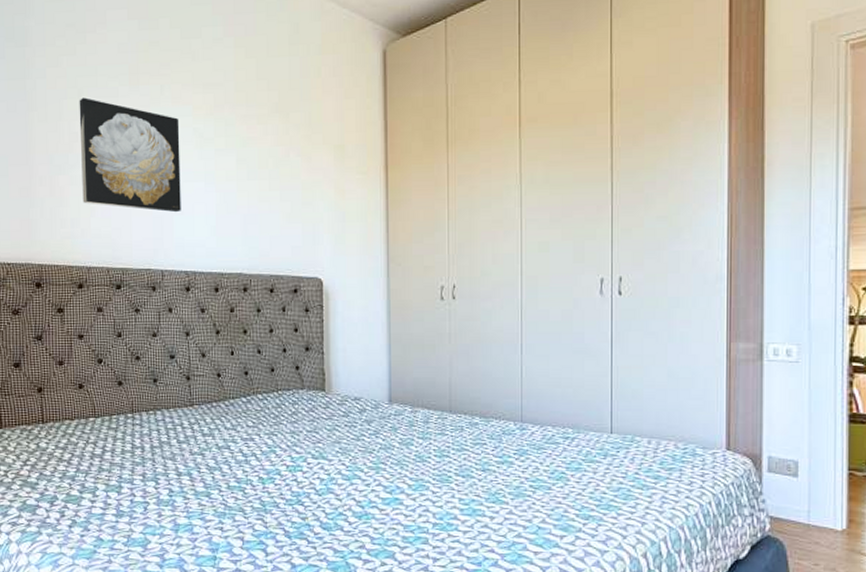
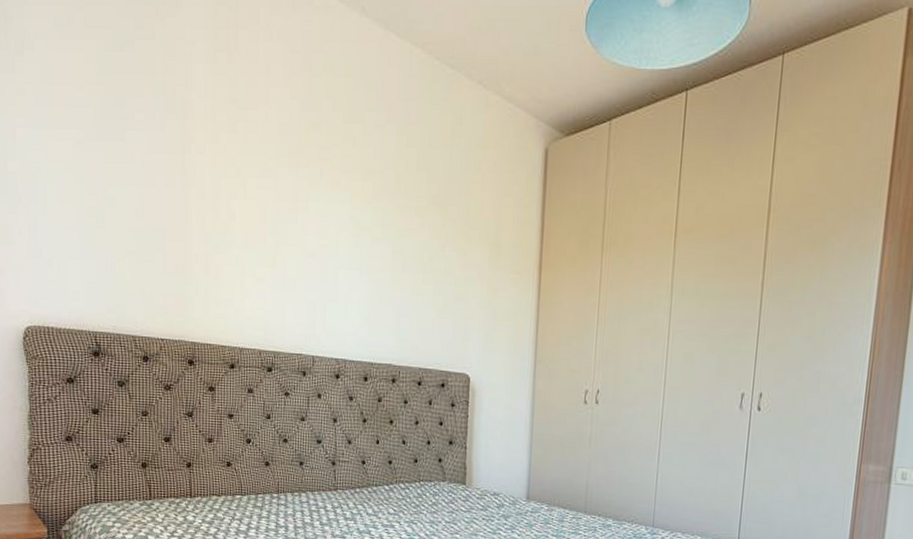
wall art: present [79,97,181,213] -> none [237,177,337,300]

